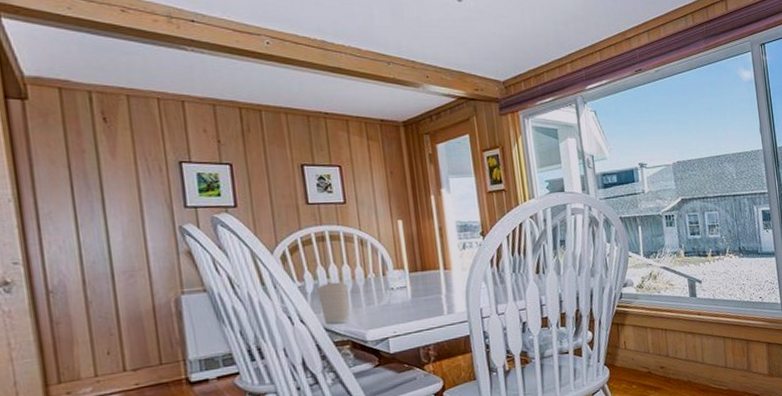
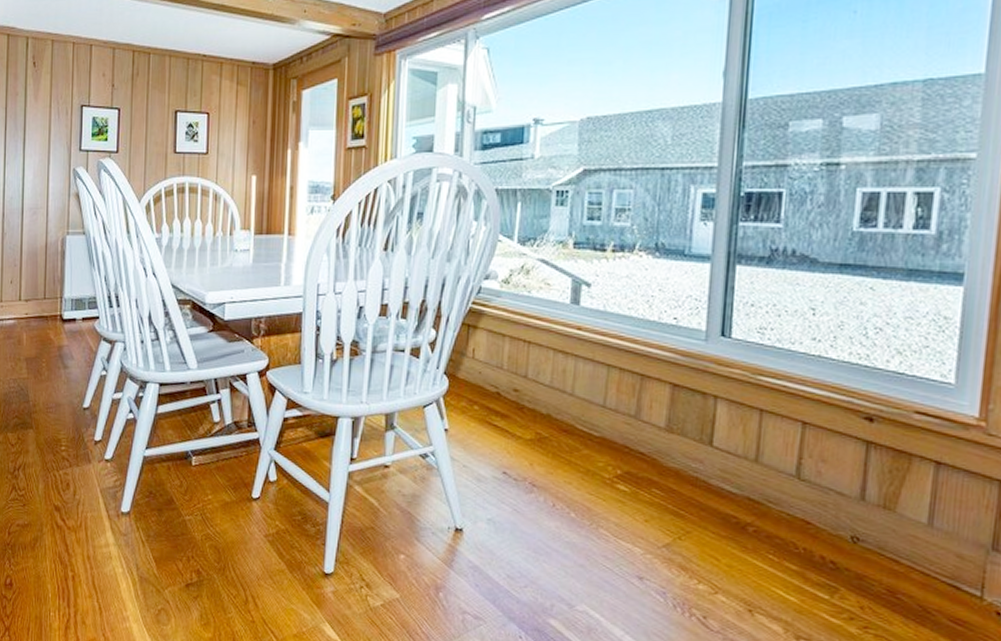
cup: present [316,282,350,325] -> none [170,237,197,282]

